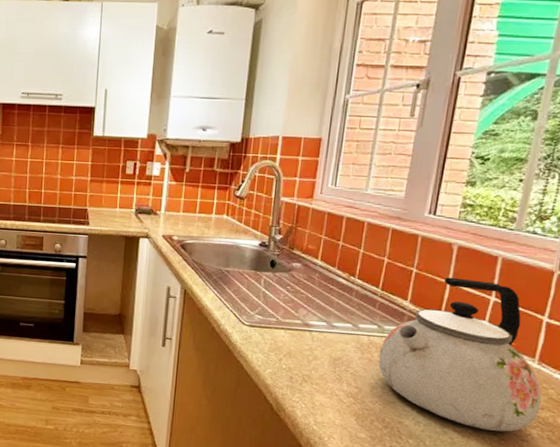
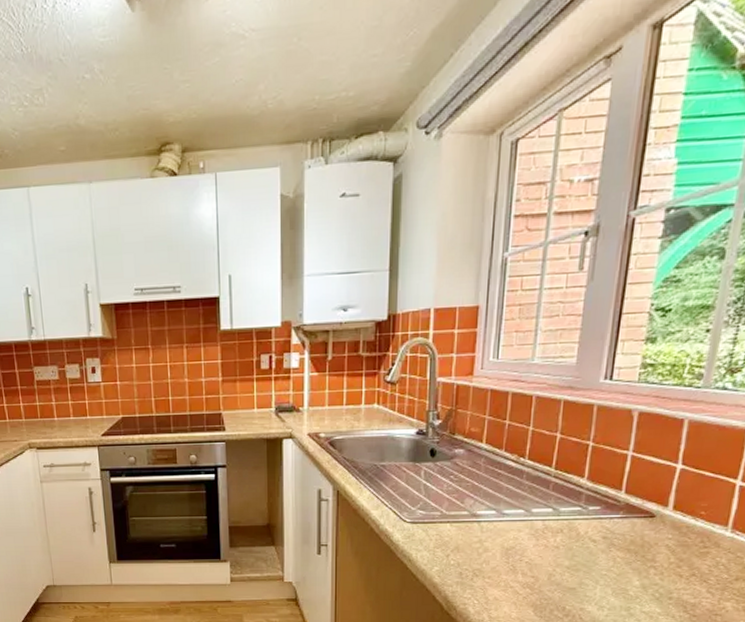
kettle: present [378,277,542,432] -> none [555,447,736,608]

